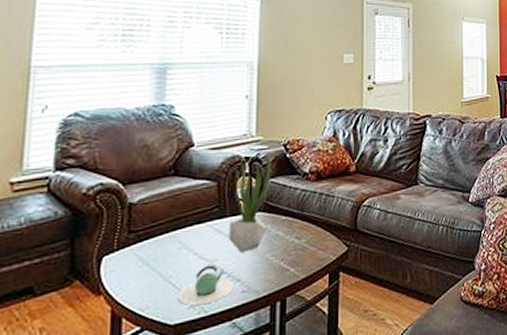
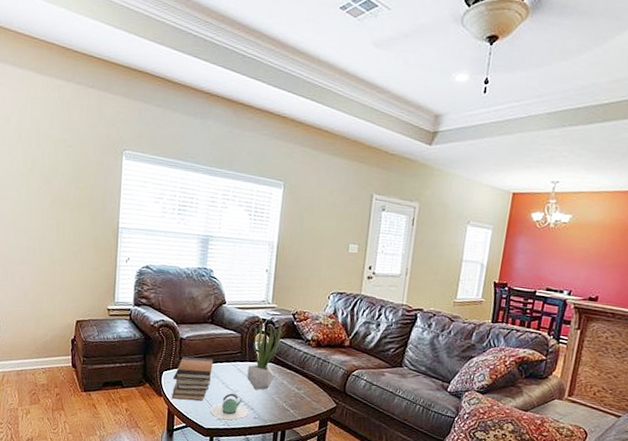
book stack: none [117,223,179,295] -> present [172,356,213,401]

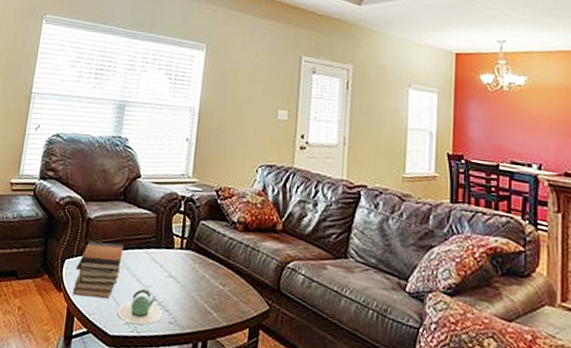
potted plant: present [247,320,282,391] -> none [162,197,204,286]

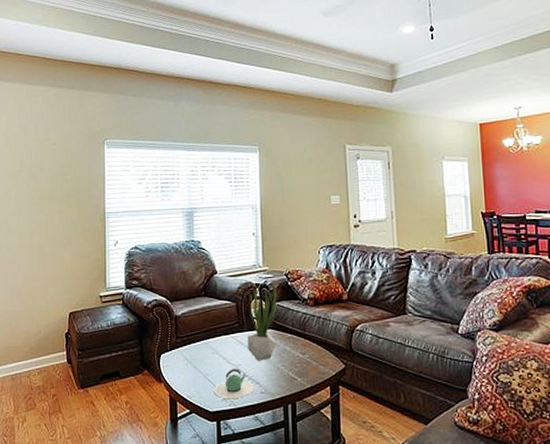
book stack: present [73,241,124,299] -> none [172,333,211,384]
potted plant: none [162,197,204,286] -> present [247,283,278,362]

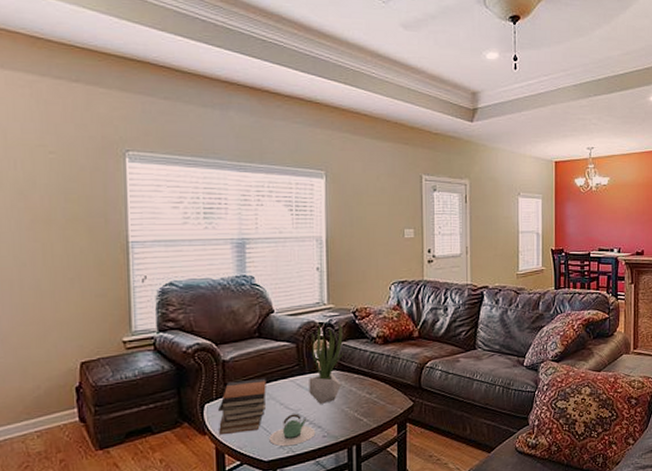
book stack: none [172,333,211,384] -> present [218,378,266,436]

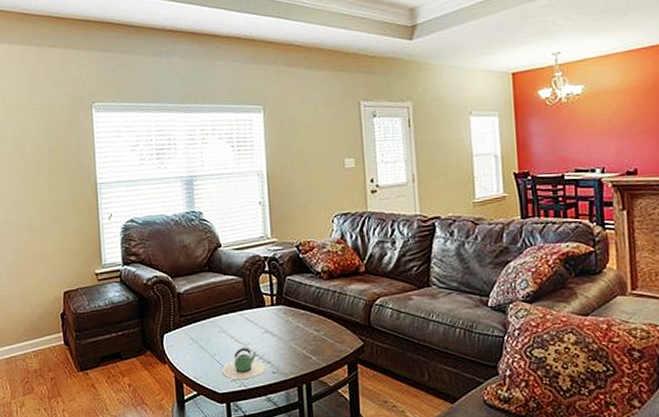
book stack: present [218,378,266,436] -> none [176,311,218,365]
potted plant: present [309,322,343,405] -> none [256,256,289,340]

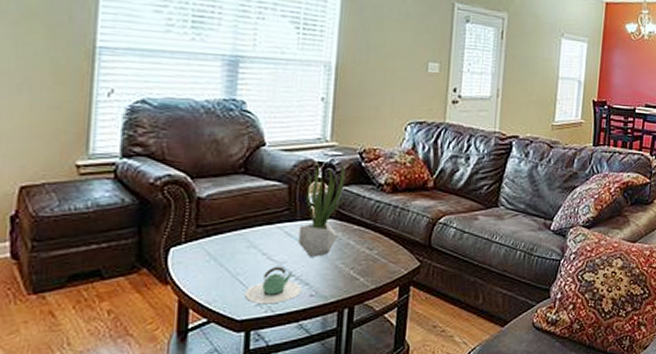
potted plant: none [256,256,289,340] -> present [298,162,345,259]

